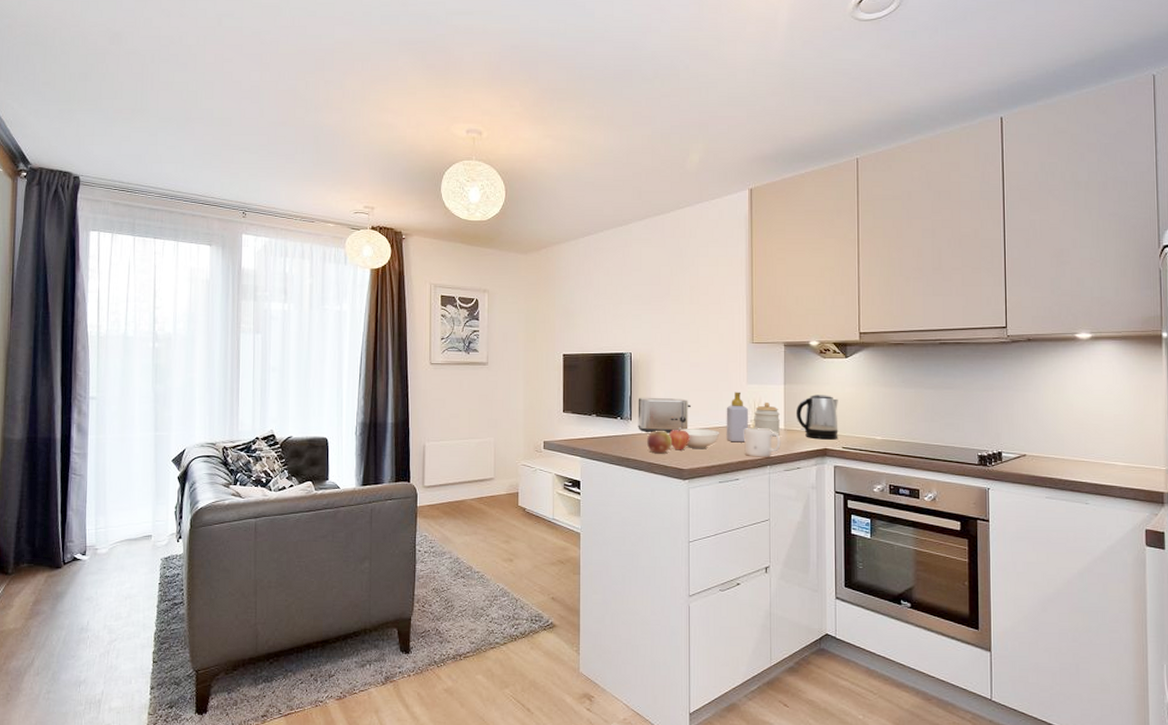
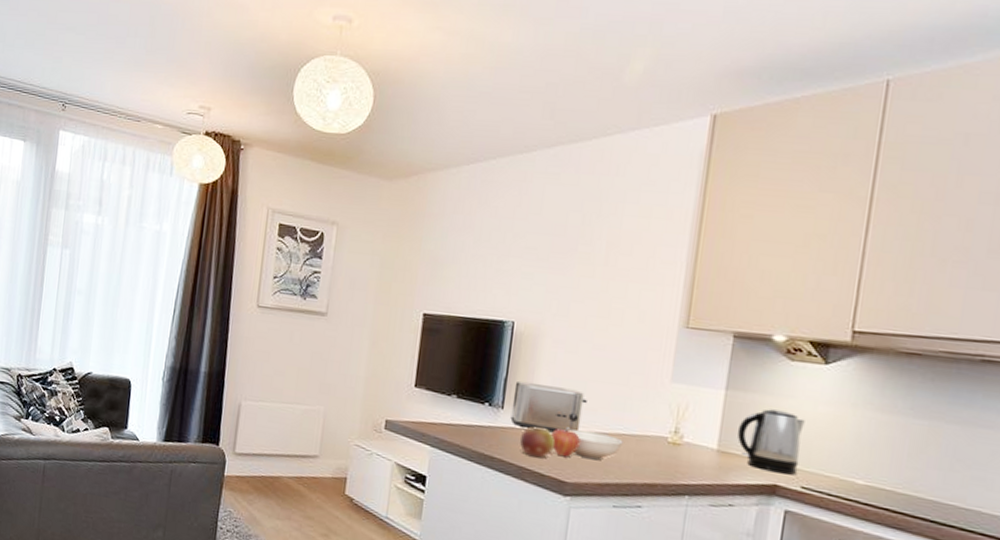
soap bottle: present [726,392,748,443] -> none [631,390,668,460]
mug: present [744,428,781,457] -> none [655,440,711,485]
jar: present [754,401,781,437] -> none [673,409,715,459]

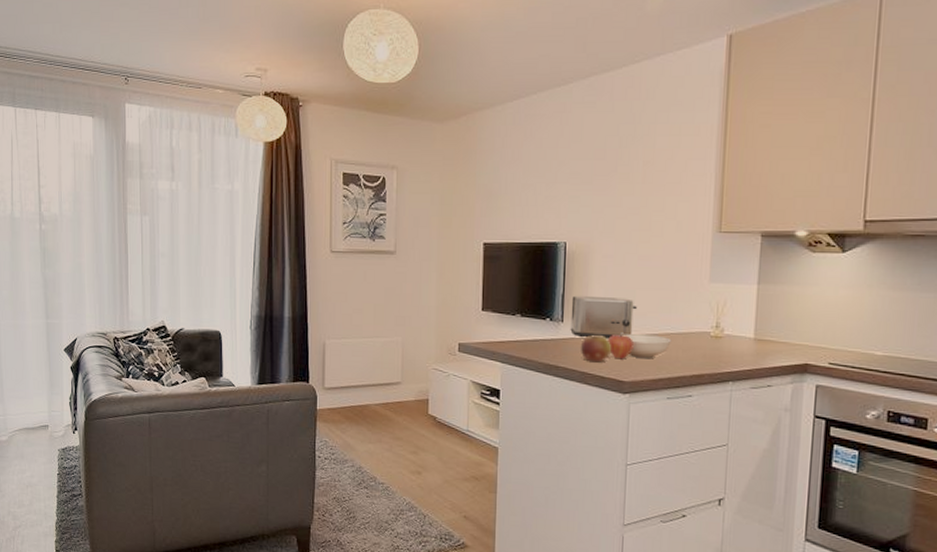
kettle: present [737,409,805,475] -> none [770,297,828,354]

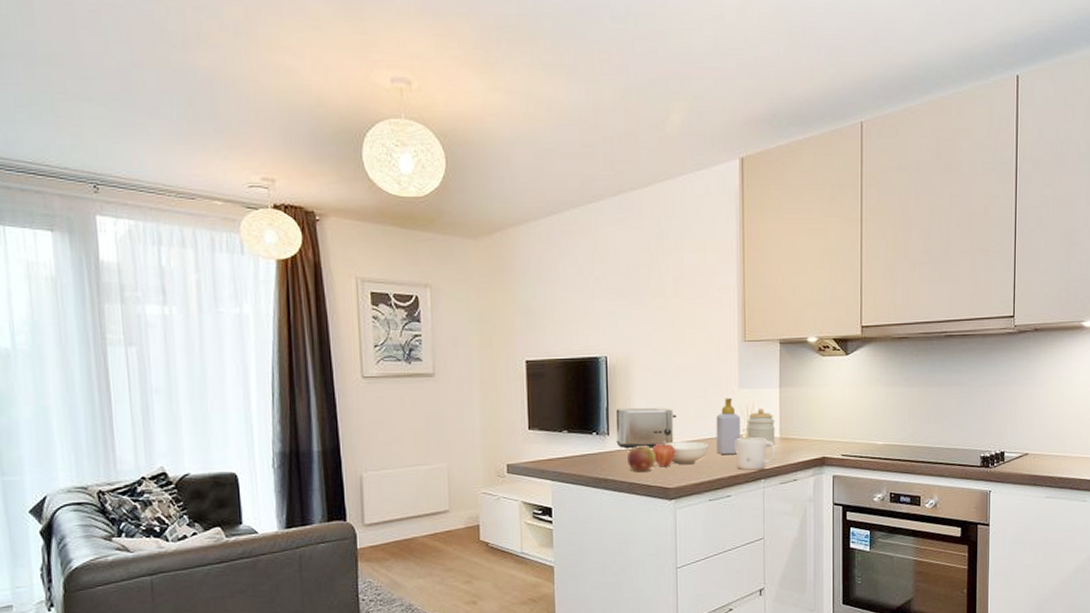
soap bottle: none [679,291,709,353] -> present [716,397,740,455]
mug: none [701,336,749,372] -> present [736,438,776,471]
jar: none [715,304,751,347] -> present [747,407,776,447]

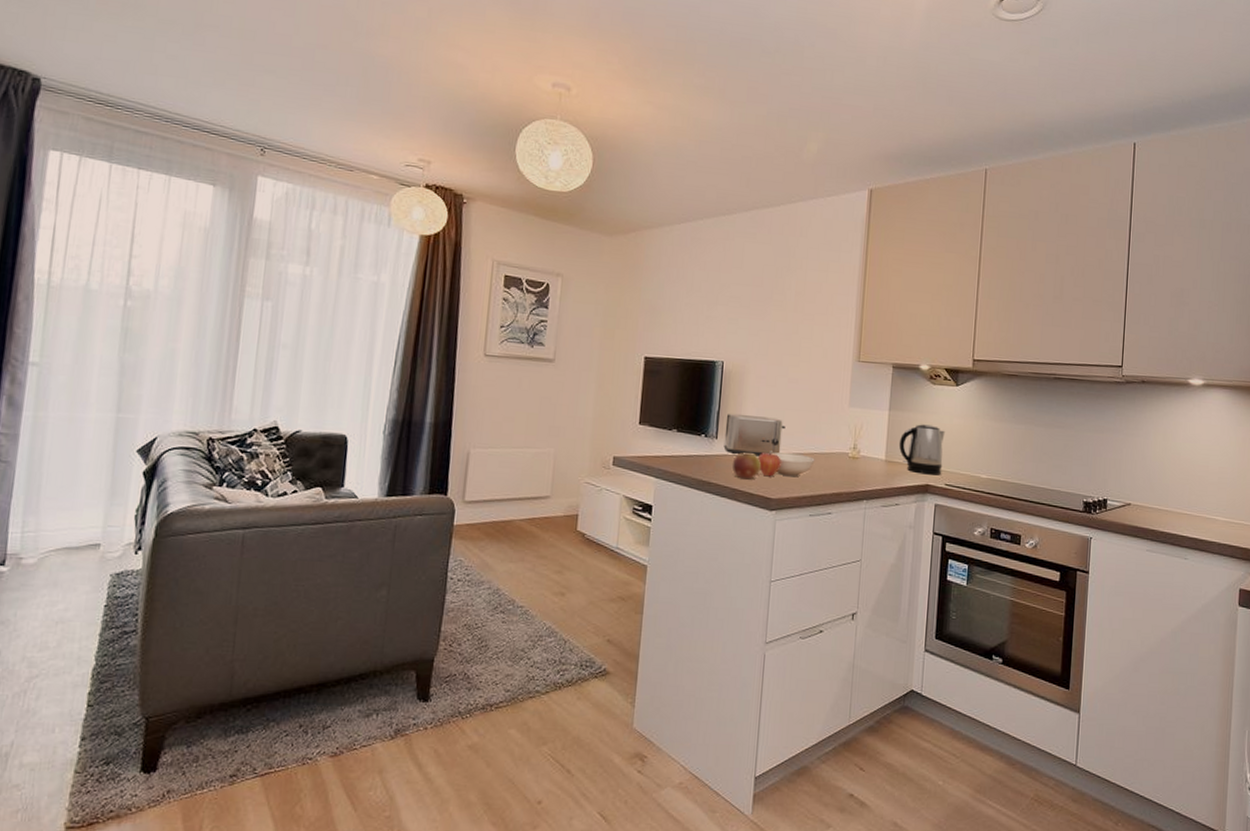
soap bottle: present [716,397,740,455] -> none [821,414,848,473]
mug: present [736,438,776,471] -> none [840,456,881,491]
jar: present [747,407,776,447] -> none [853,428,883,468]
kettle: none [792,397,838,448] -> present [898,424,945,476]

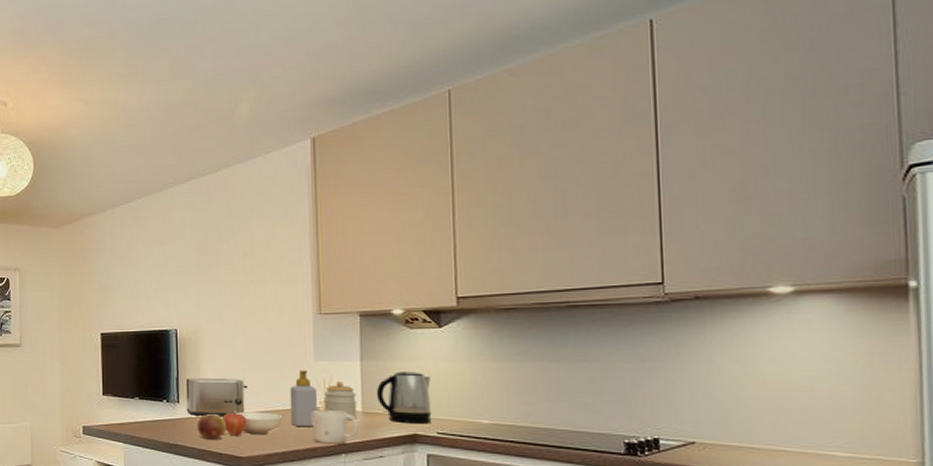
soap bottle: none [821,414,848,473] -> present [289,370,317,427]
mug: none [840,456,881,491] -> present [312,411,359,444]
jar: none [853,428,883,468] -> present [324,380,357,421]

